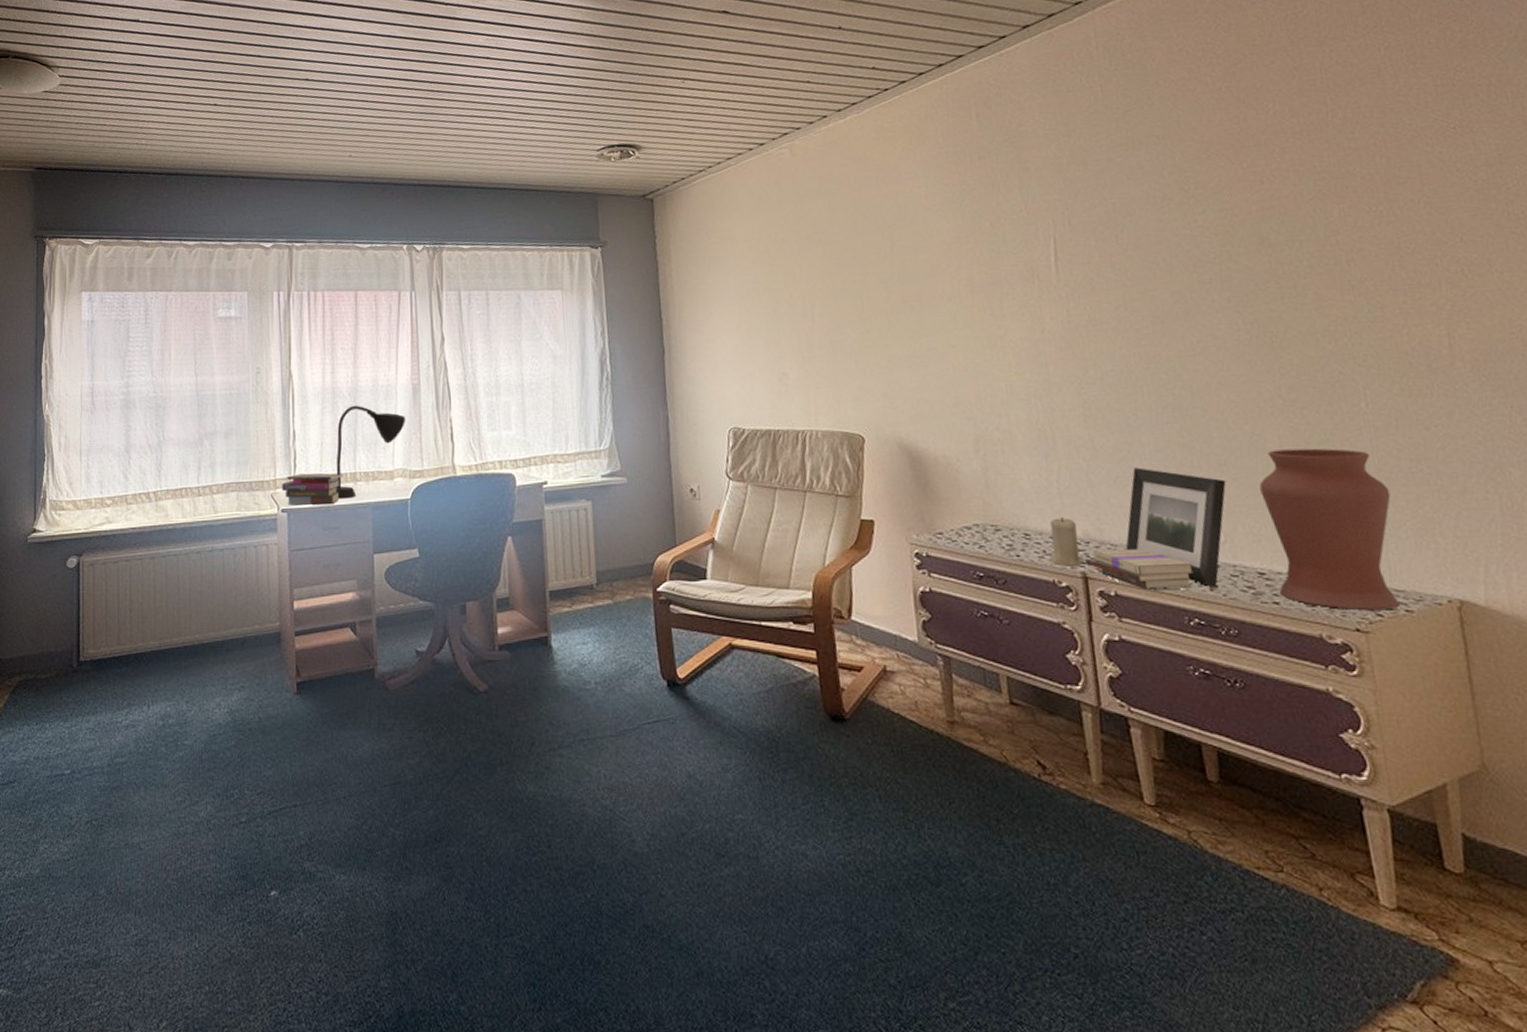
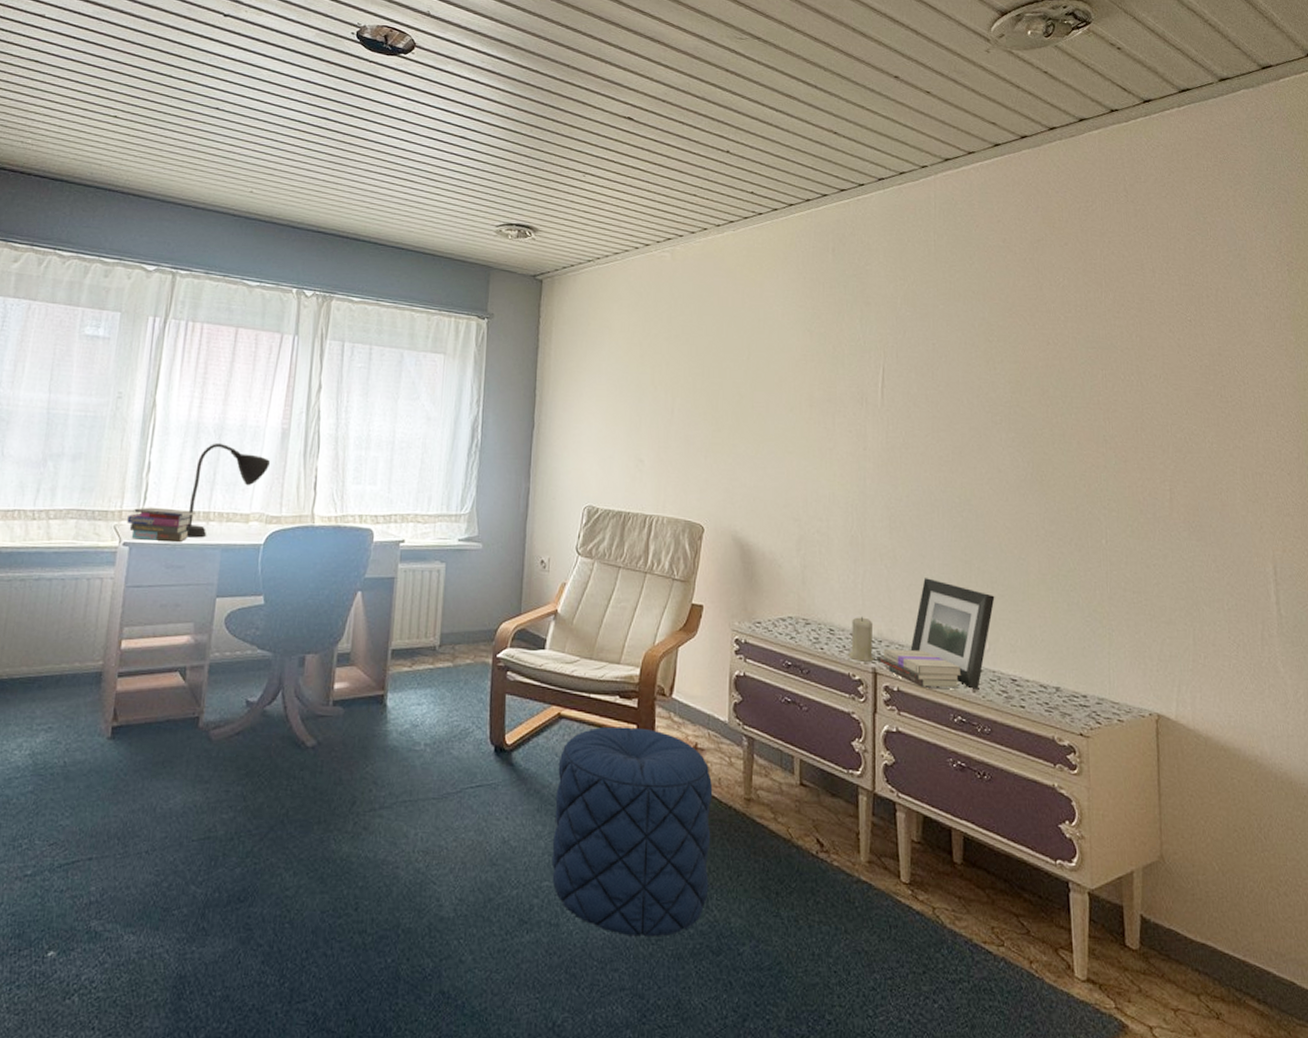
pouf: none [736,653,919,869] -> present [551,726,713,937]
decorative vase: present [1259,448,1401,610] -> none [1020,573,1116,718]

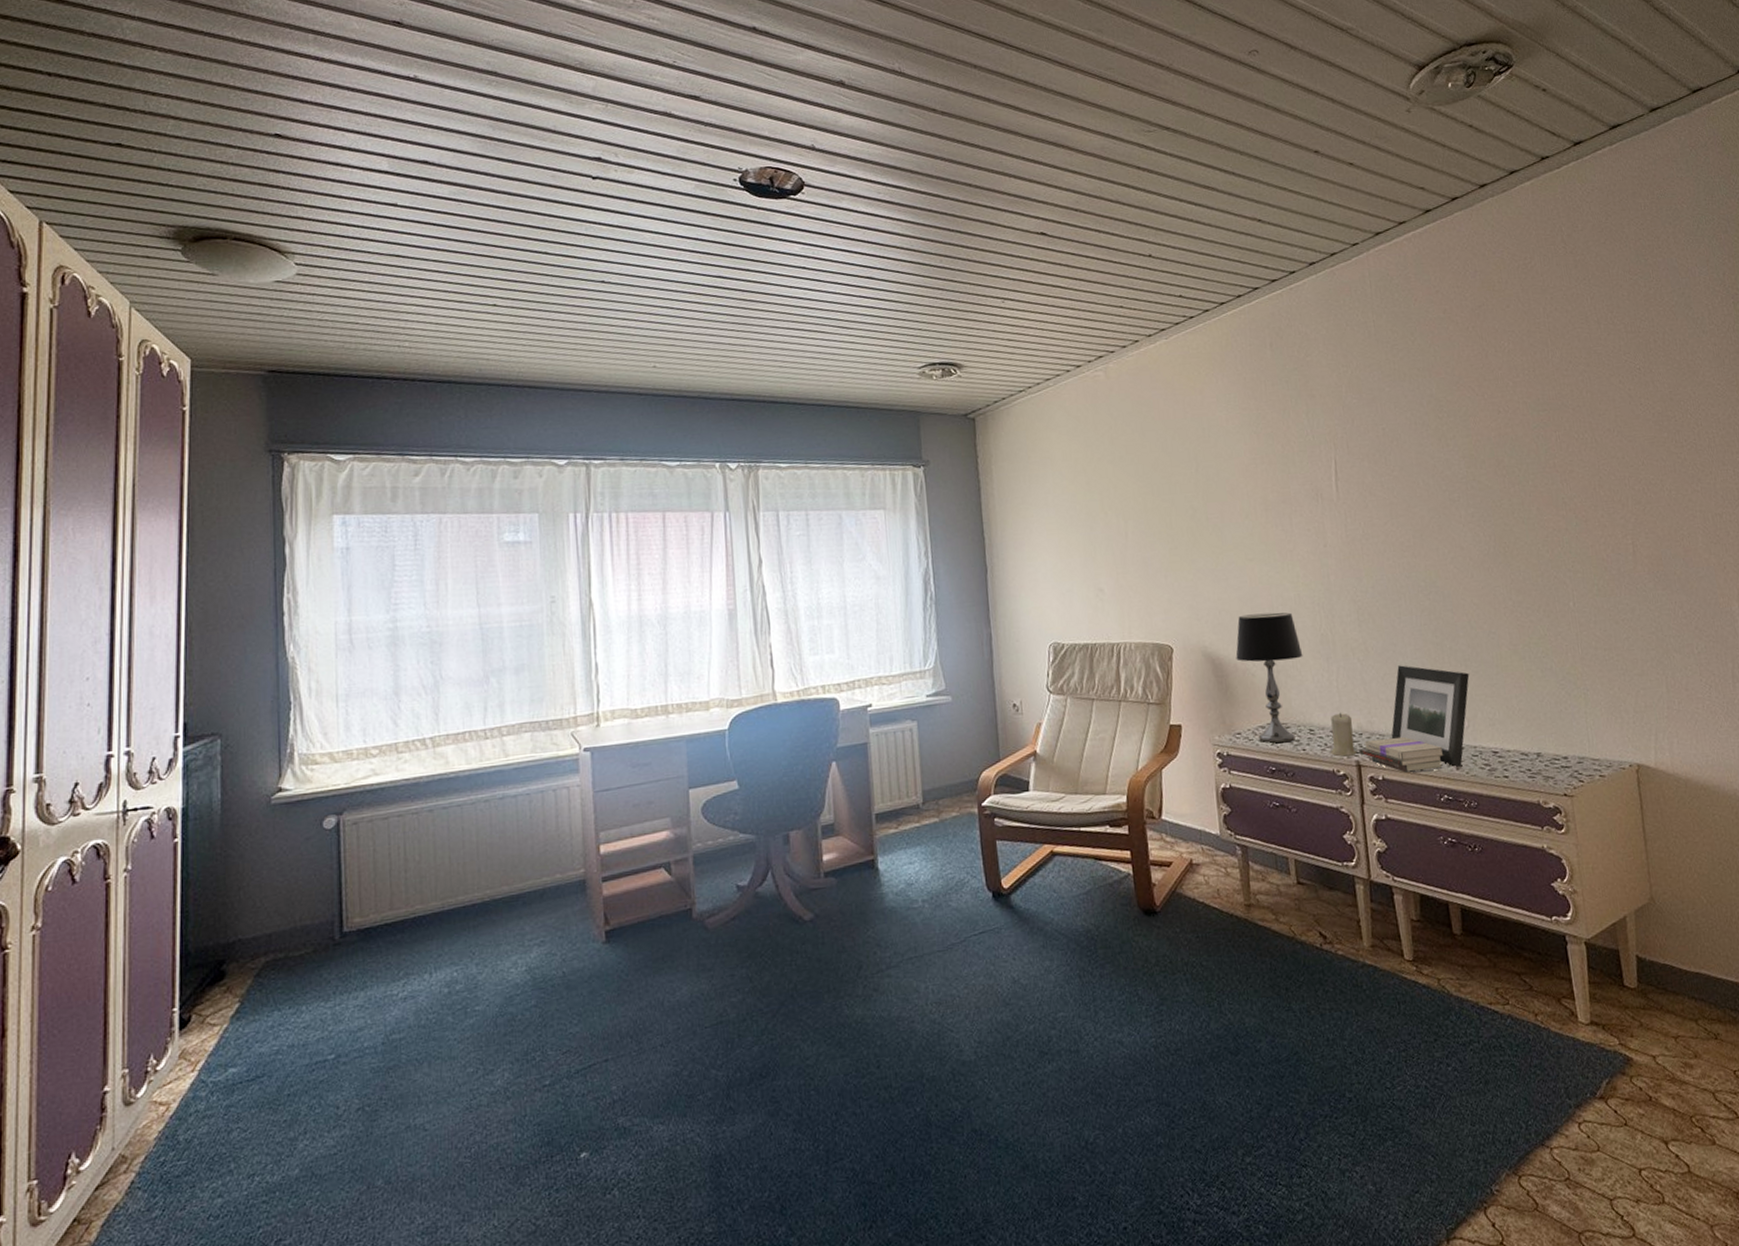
books: present [127,507,197,542] -> none [583,706,654,744]
desk lamp: present [185,442,271,538] -> none [645,633,722,734]
pouf: present [551,726,713,937] -> none [1057,852,1221,1051]
table lamp: none [765,505,831,639] -> present [1236,612,1303,744]

